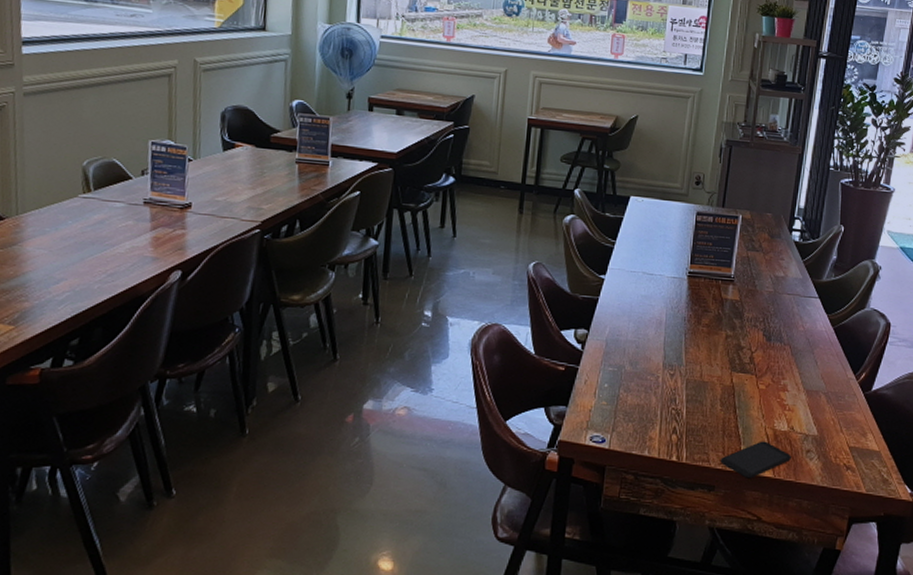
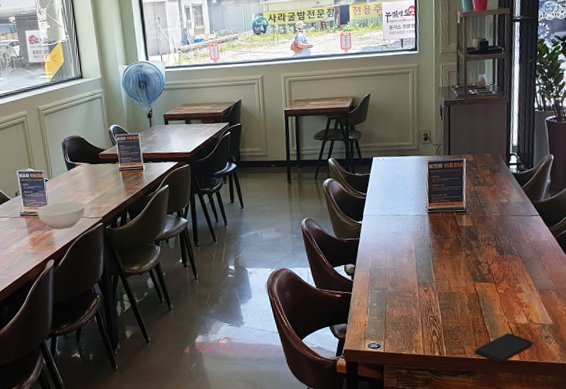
bowl: none [167,191,240,230] -> present [36,200,86,229]

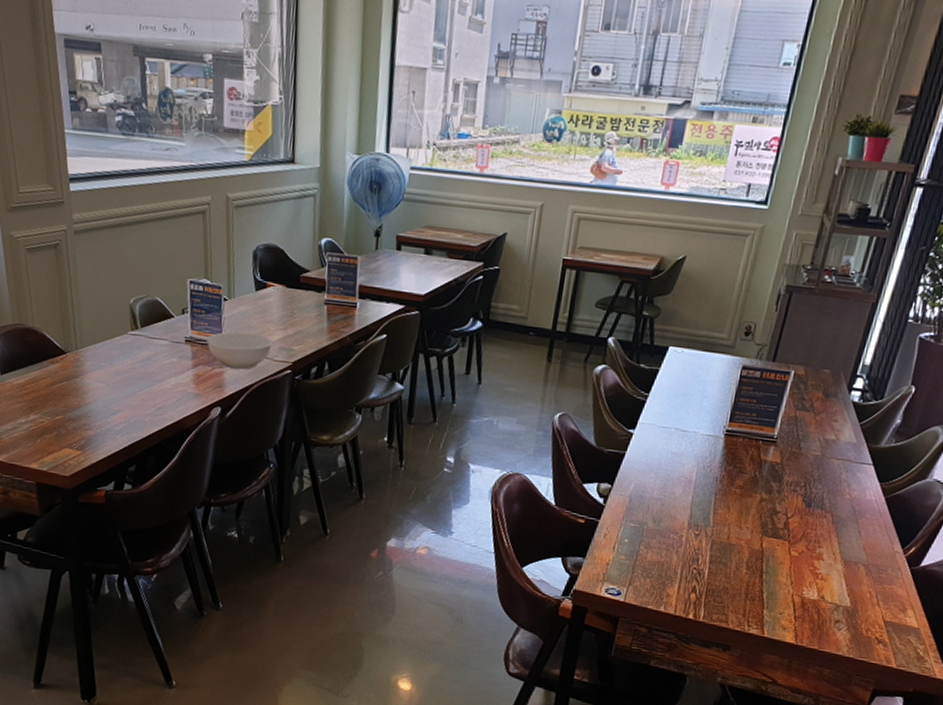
mobile phone: present [475,333,533,364] -> none [739,607,818,643]

